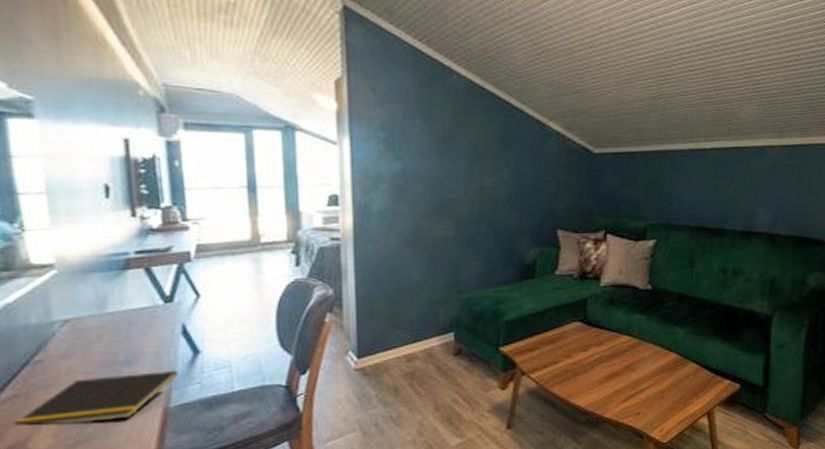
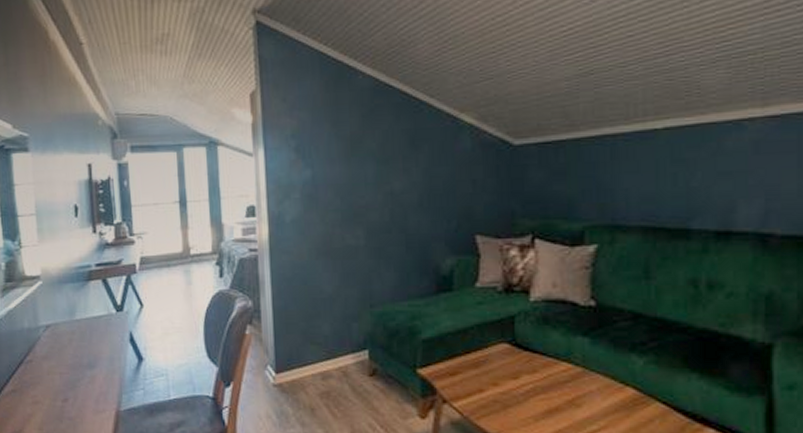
notepad: present [13,371,178,427] -> none [12,376,127,420]

